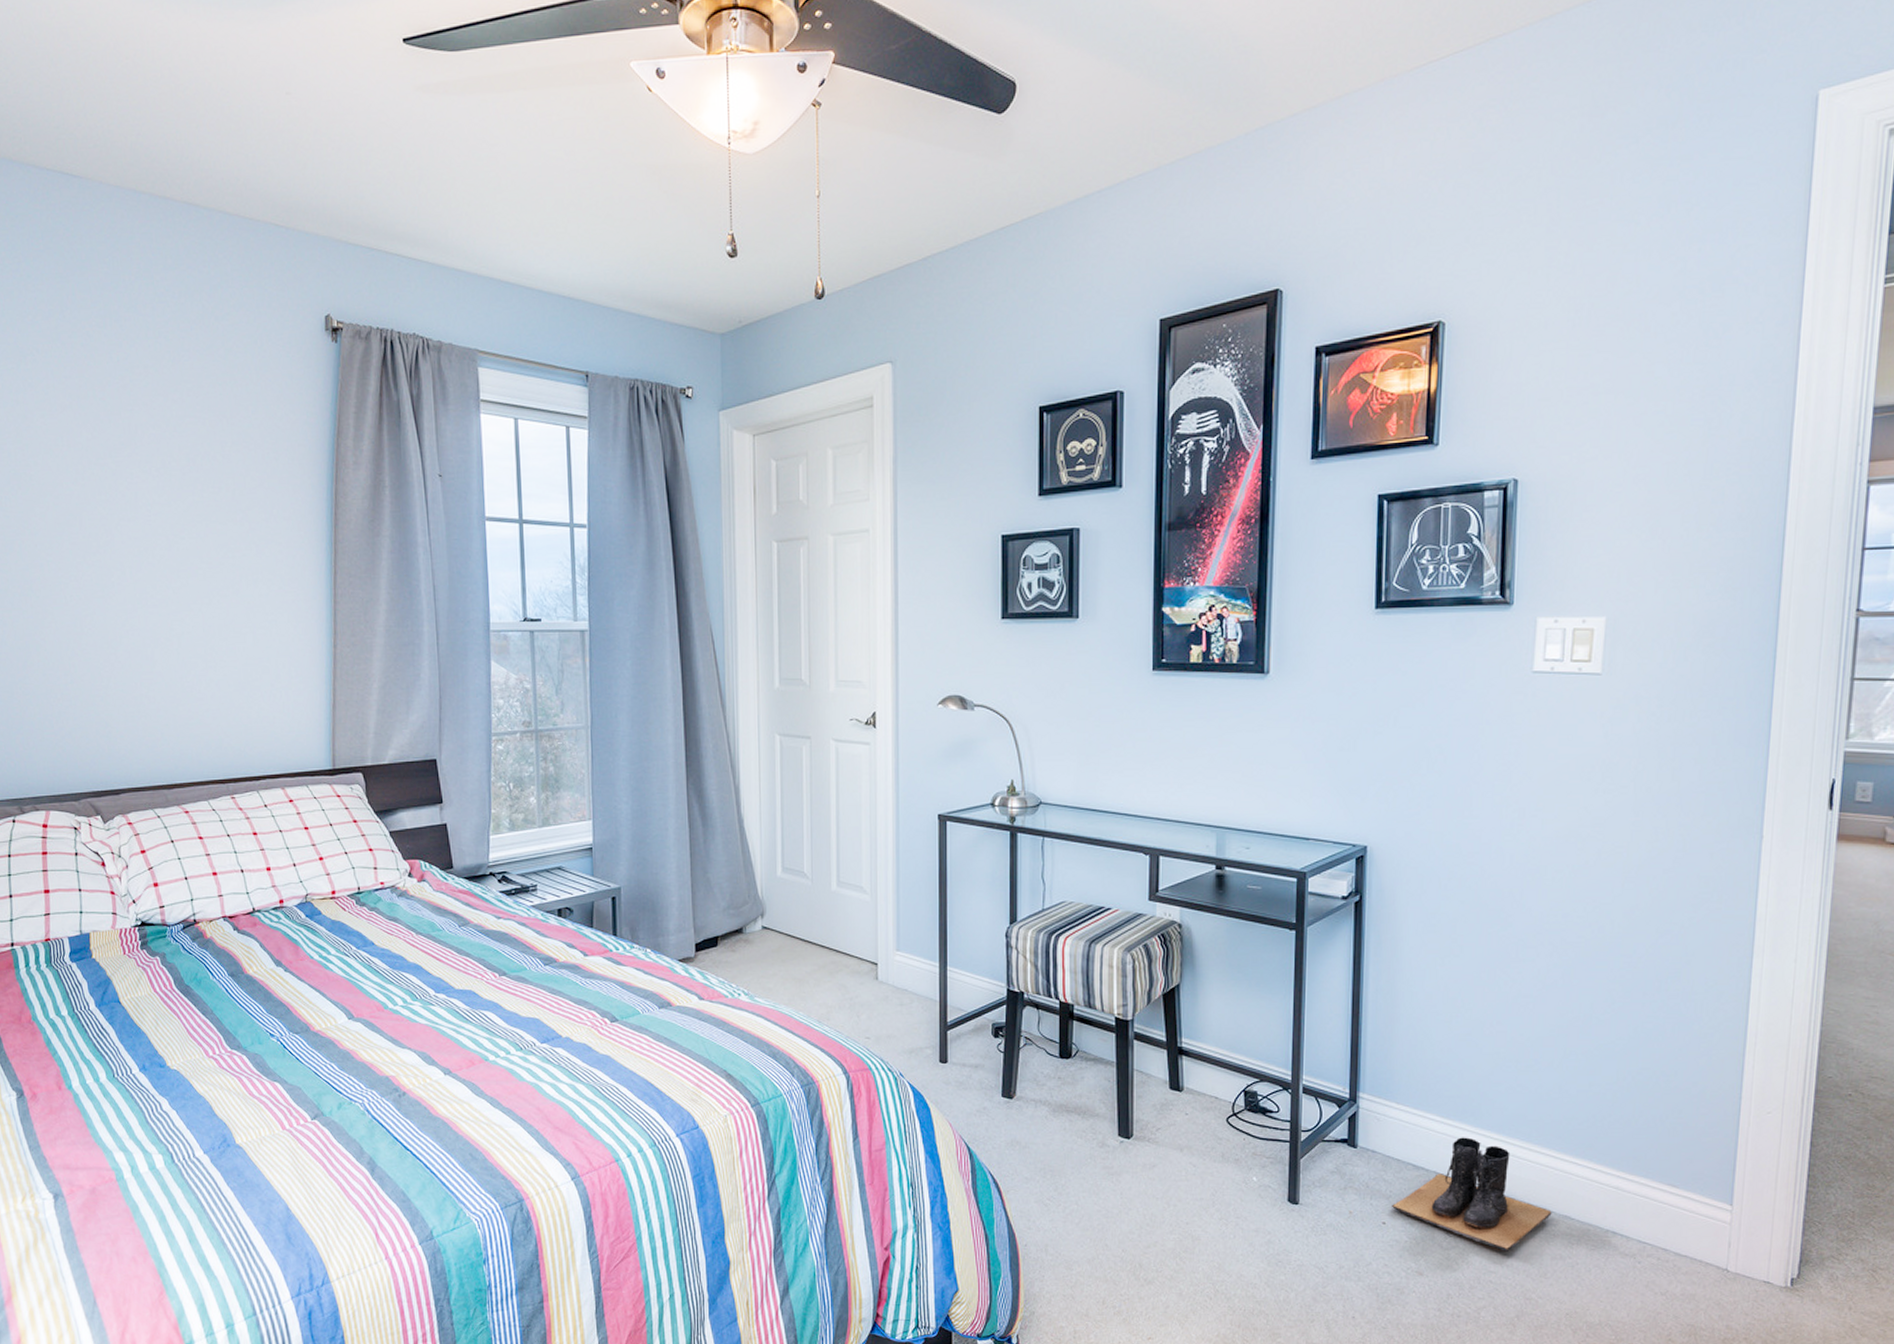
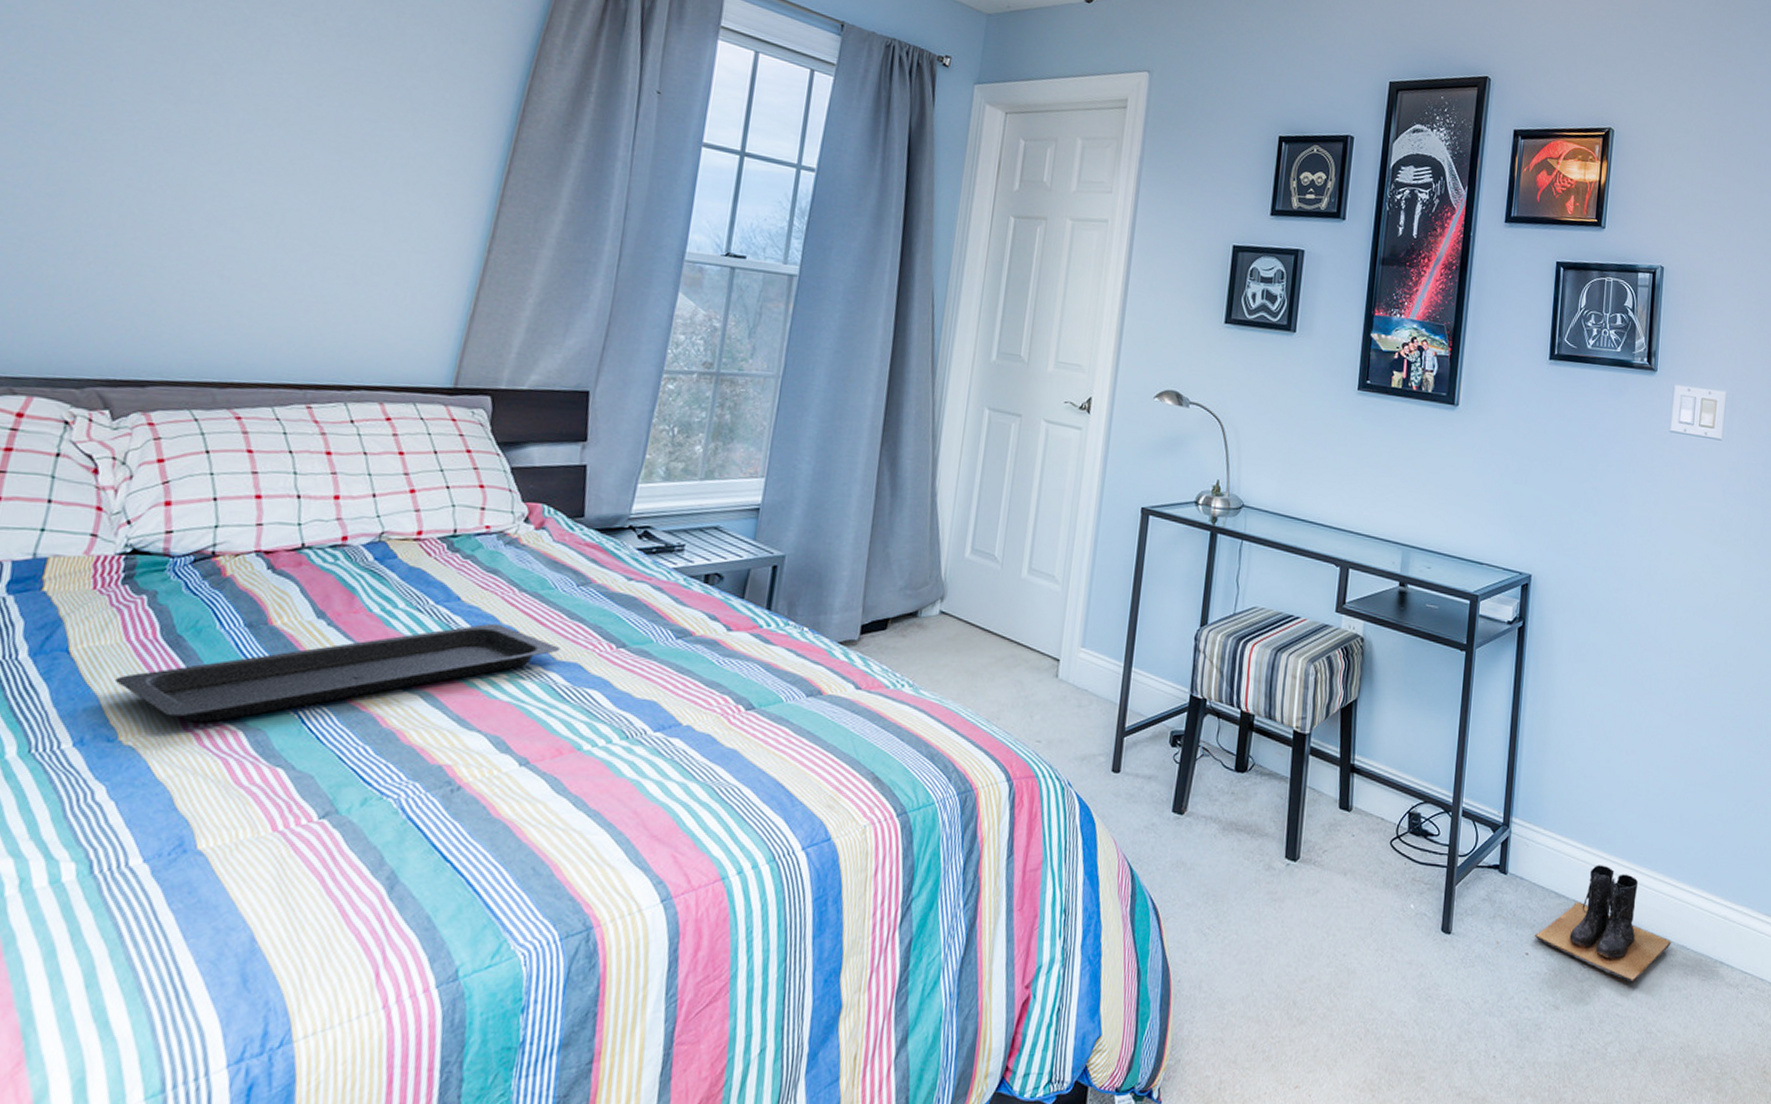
serving tray: none [154,962,456,1051] -> present [114,623,561,723]

